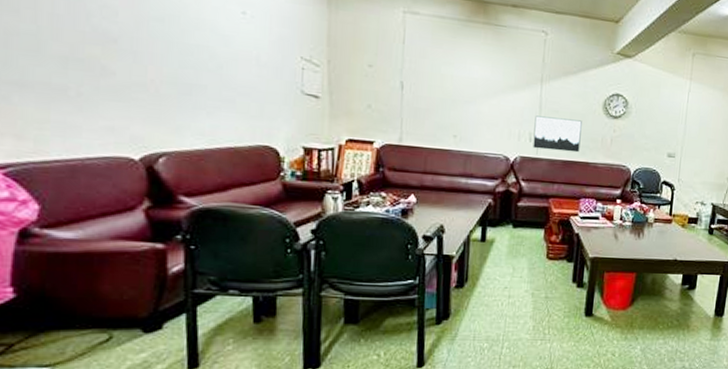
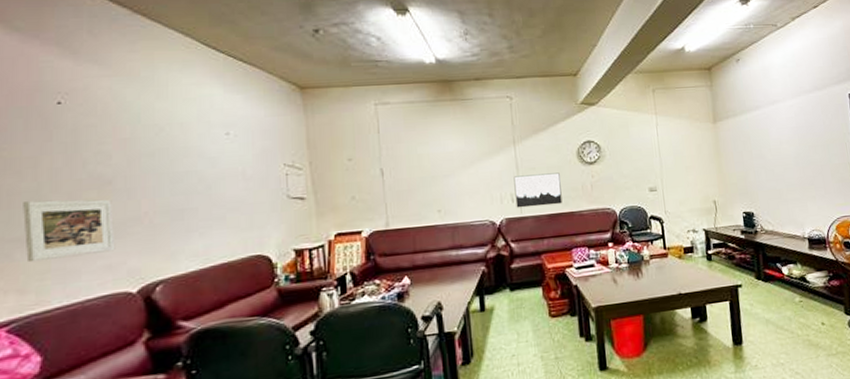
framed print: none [21,44,119,114] -> present [23,199,116,263]

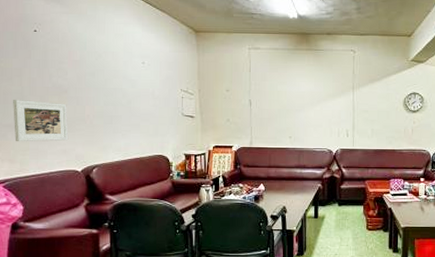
wall art: present [513,172,563,208] -> none [350,116,387,142]

